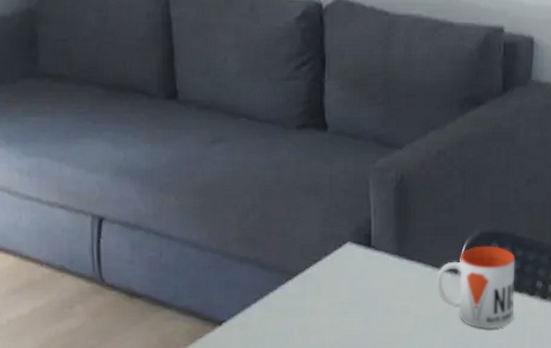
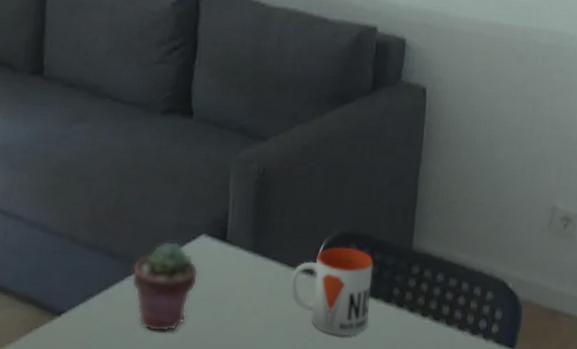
potted succulent: none [284,250,348,335] -> present [131,240,199,332]

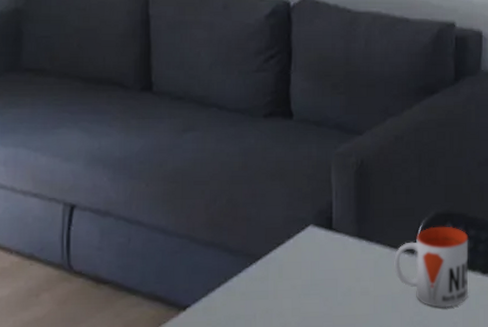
potted succulent: present [131,240,199,332] -> none [248,233,310,318]

